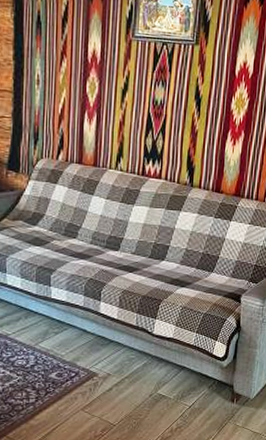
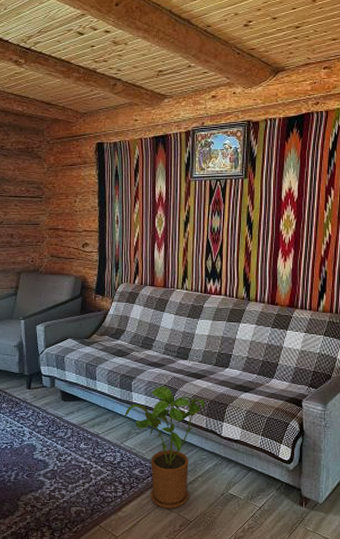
house plant: none [40,280,137,414] -> present [124,386,206,509]

